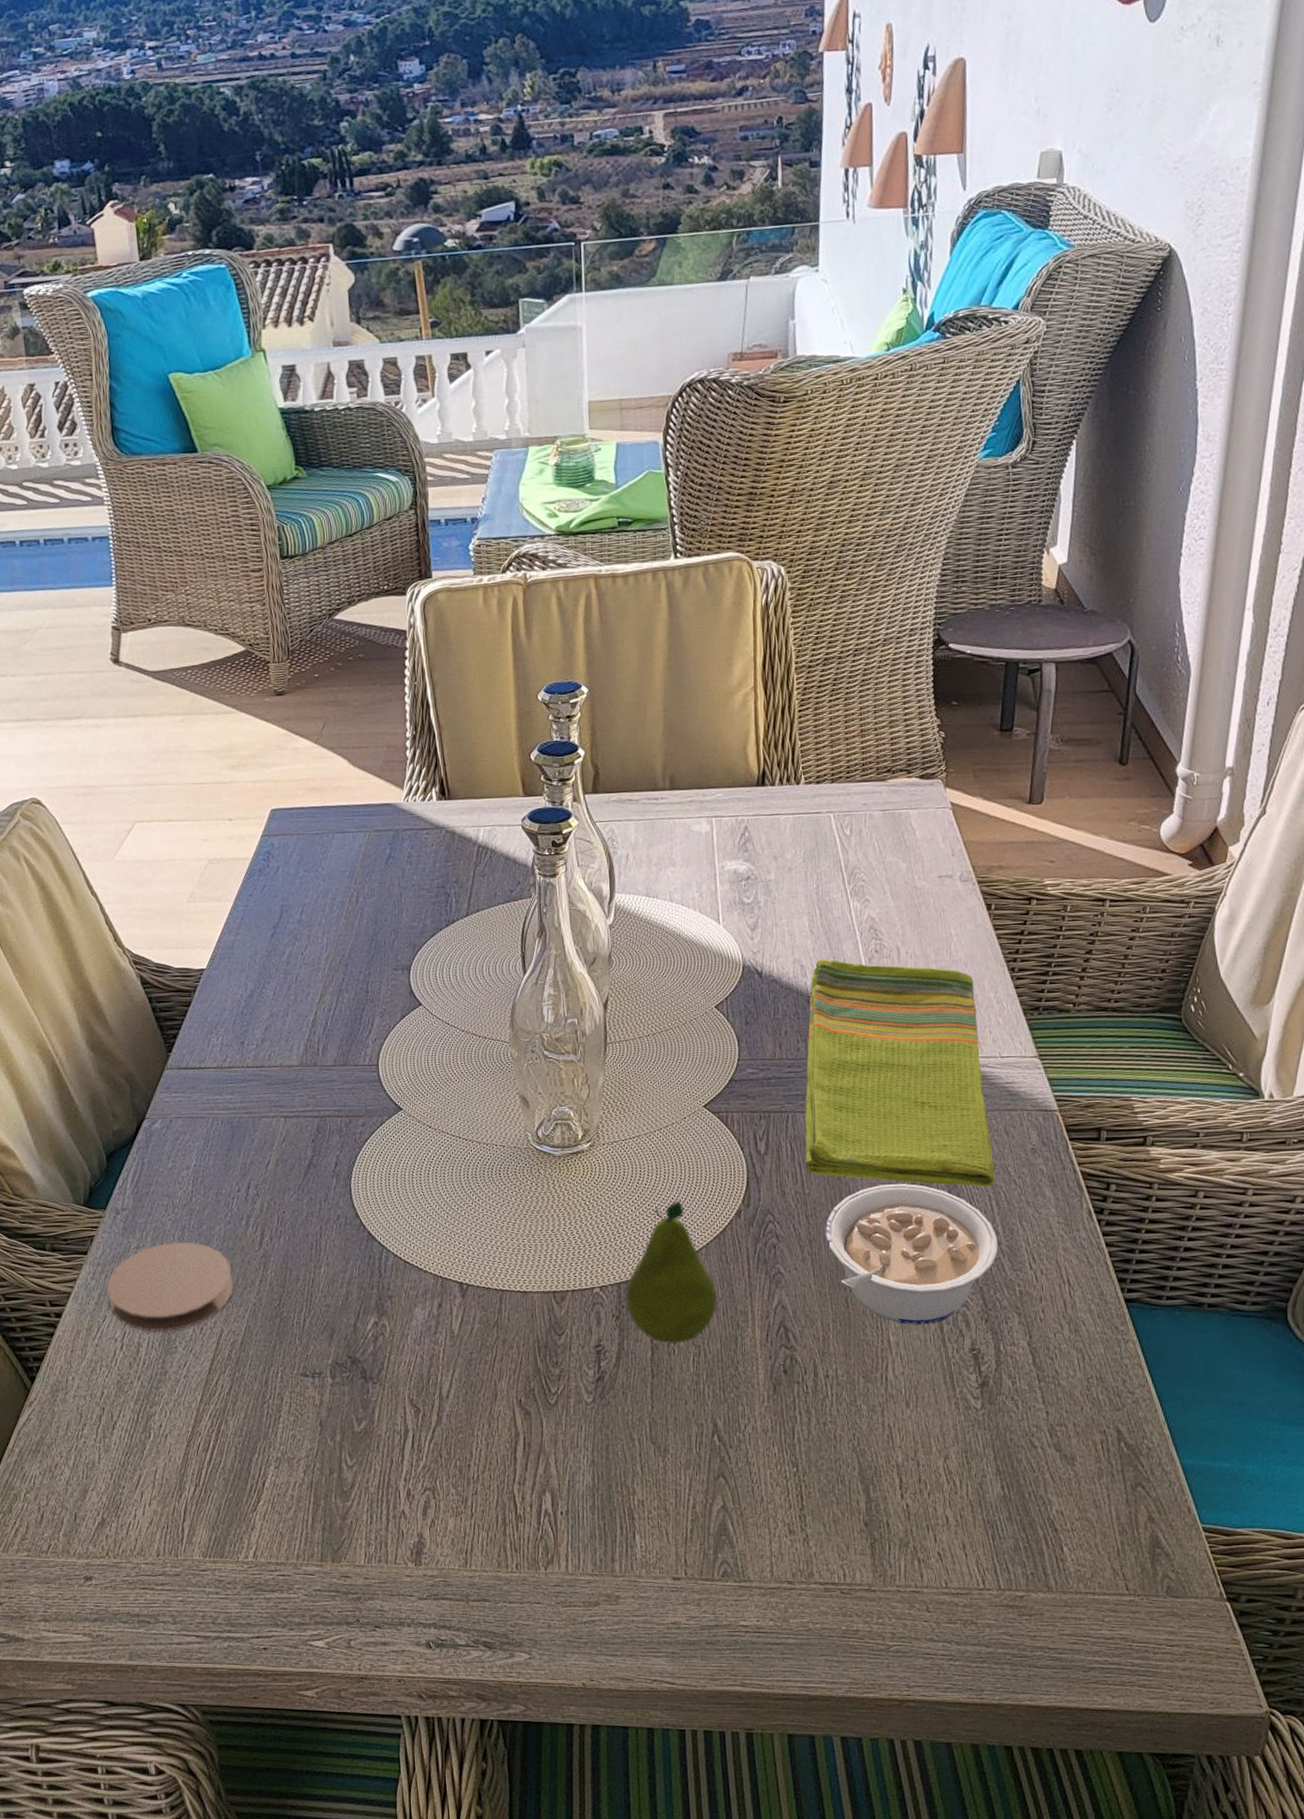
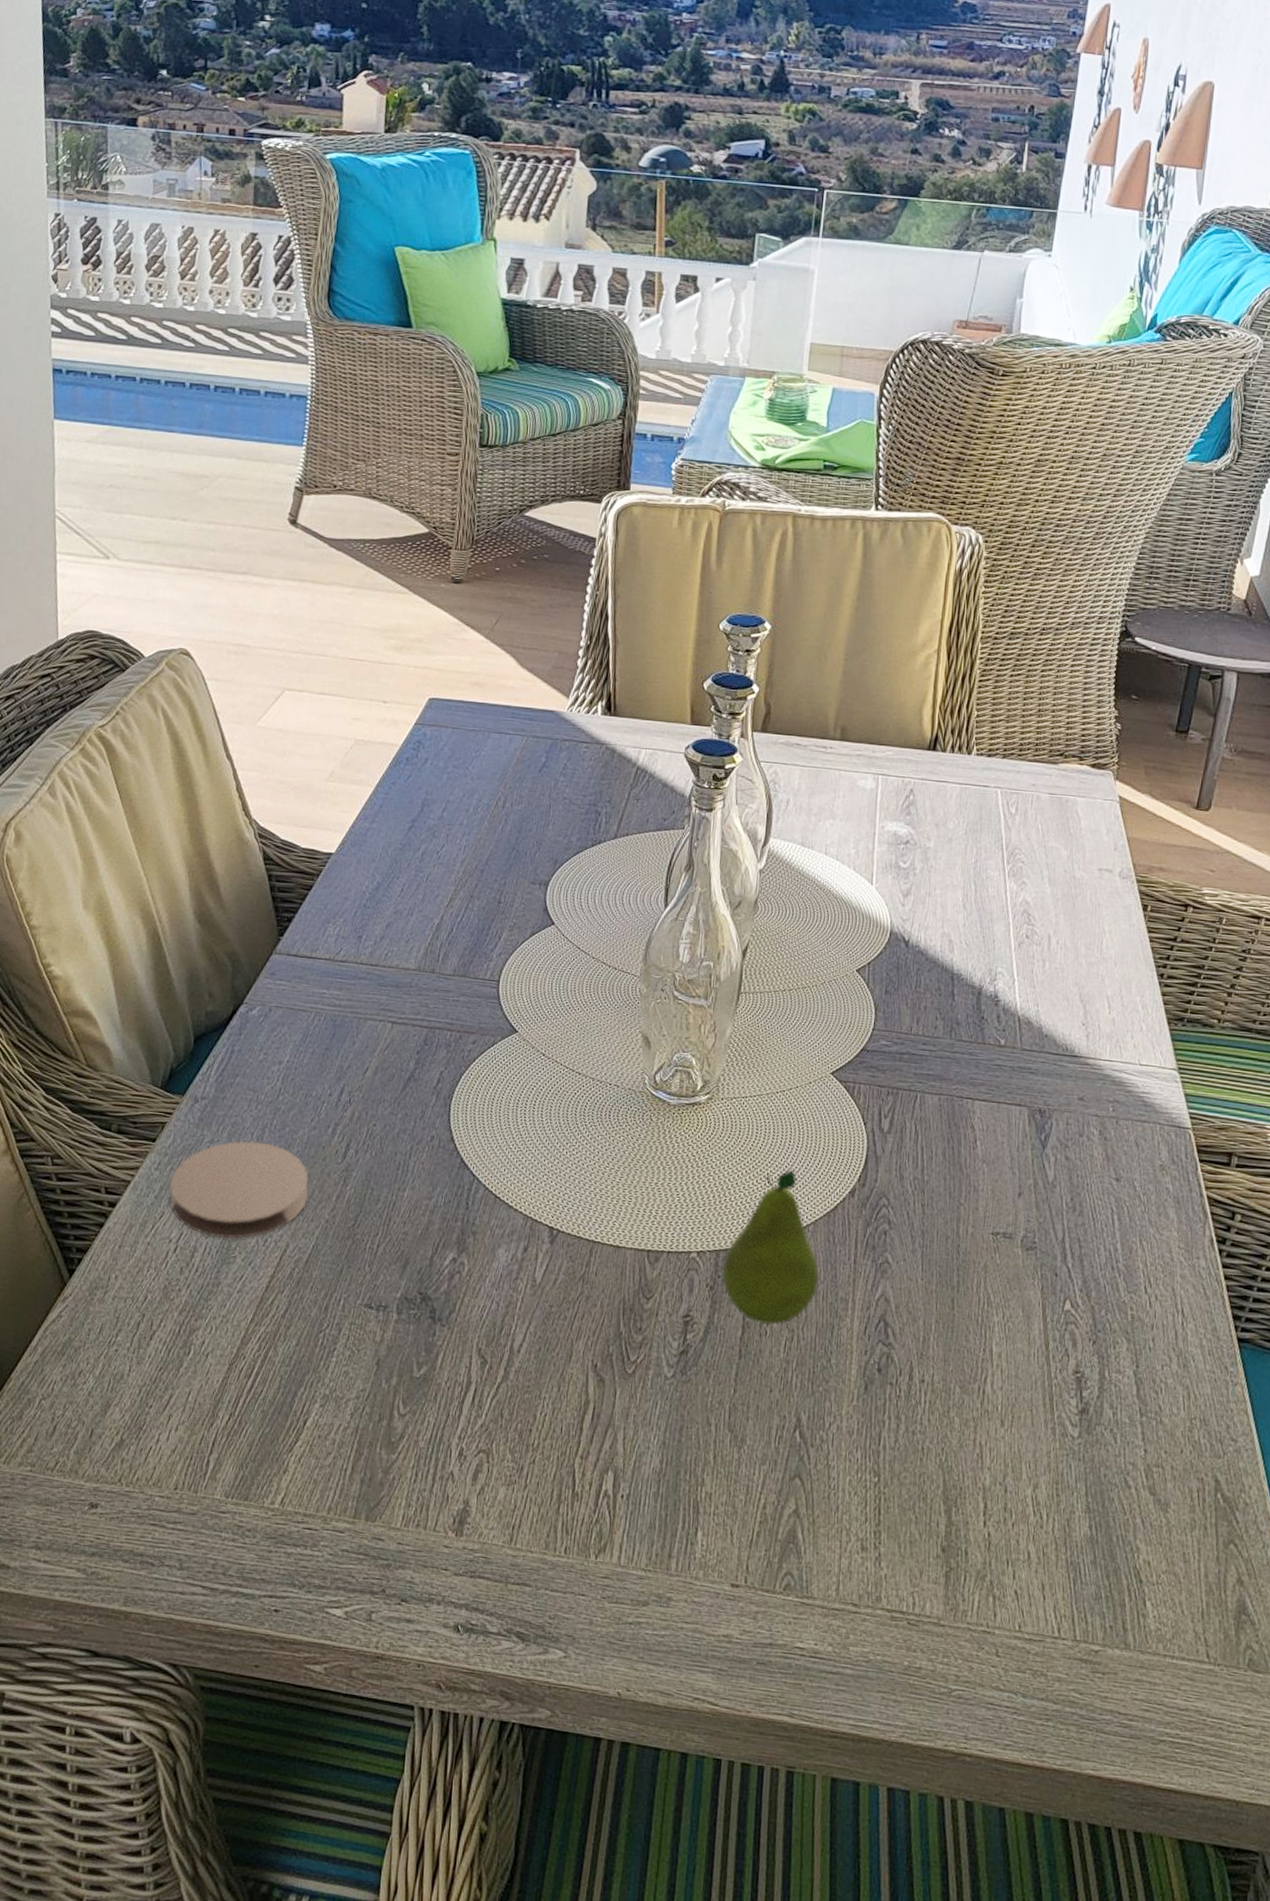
dish towel: present [805,958,995,1187] -> none [928,936,1122,1199]
legume: present [825,1184,998,1325] -> none [939,1182,1115,1339]

